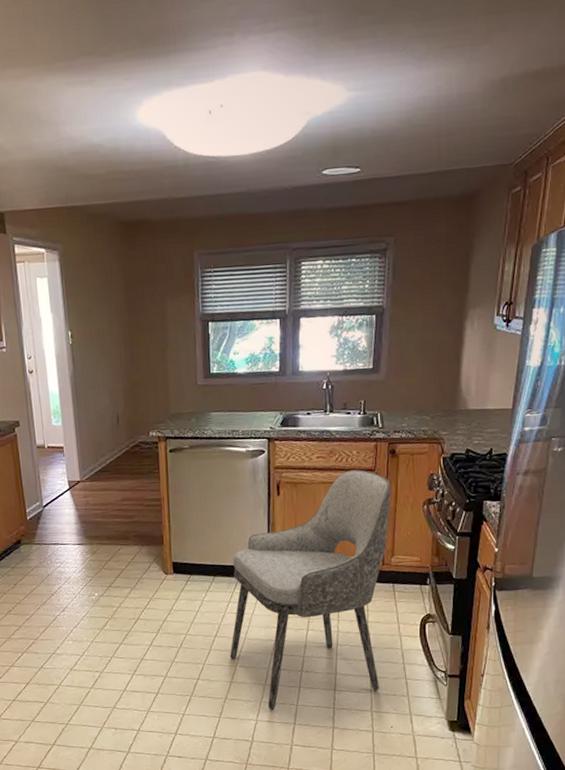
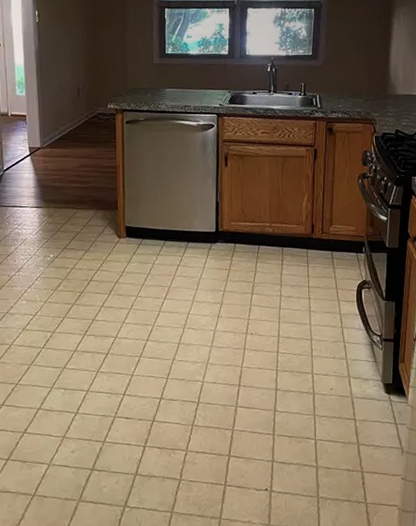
dining chair: present [230,469,391,711] -> none [179,145,329,373]

